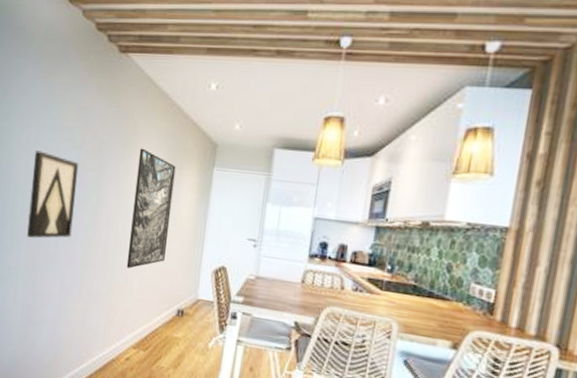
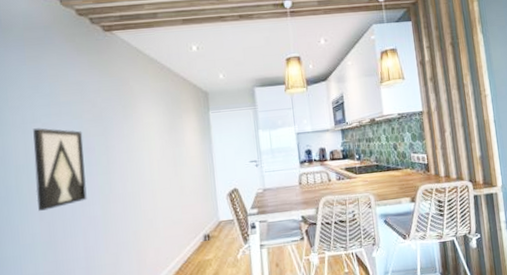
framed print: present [126,148,176,269] -> none [140,107,183,213]

